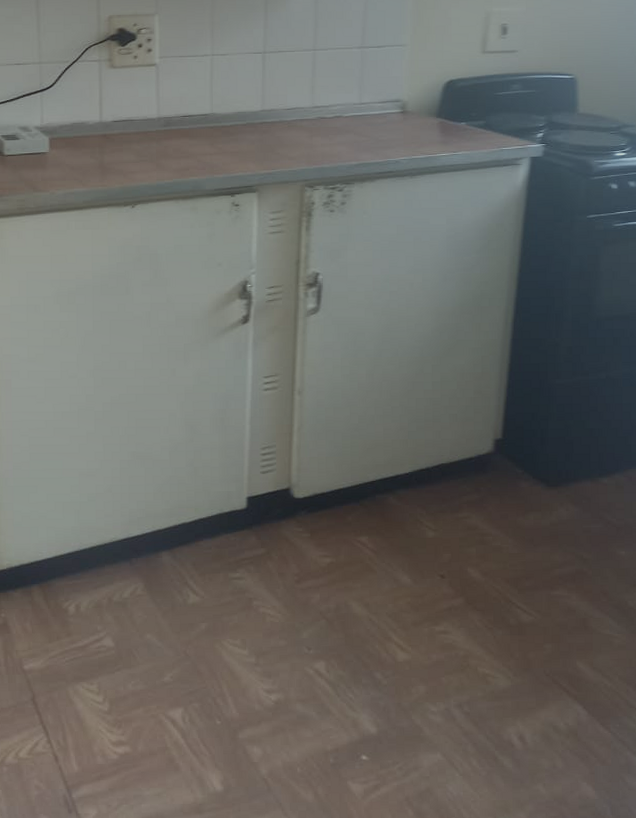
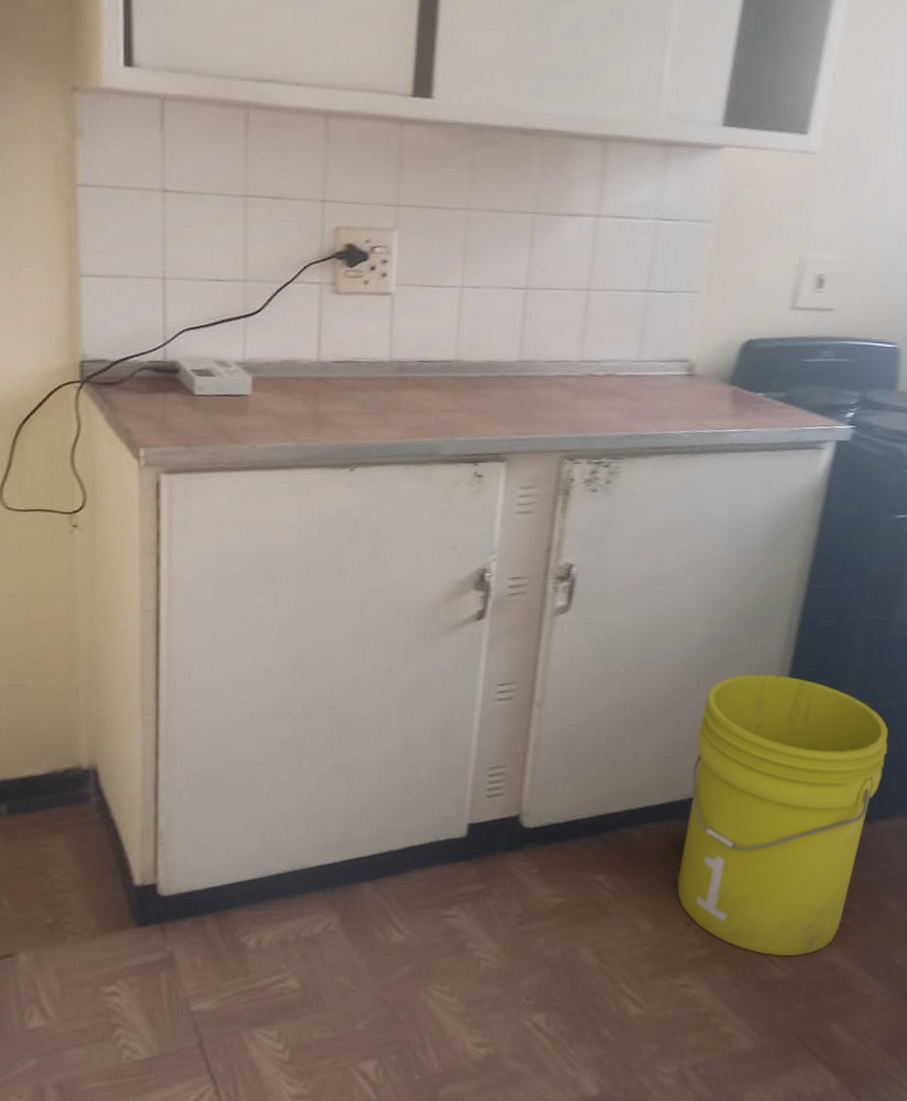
bucket: none [430,356,602,602] -> present [677,673,889,957]

